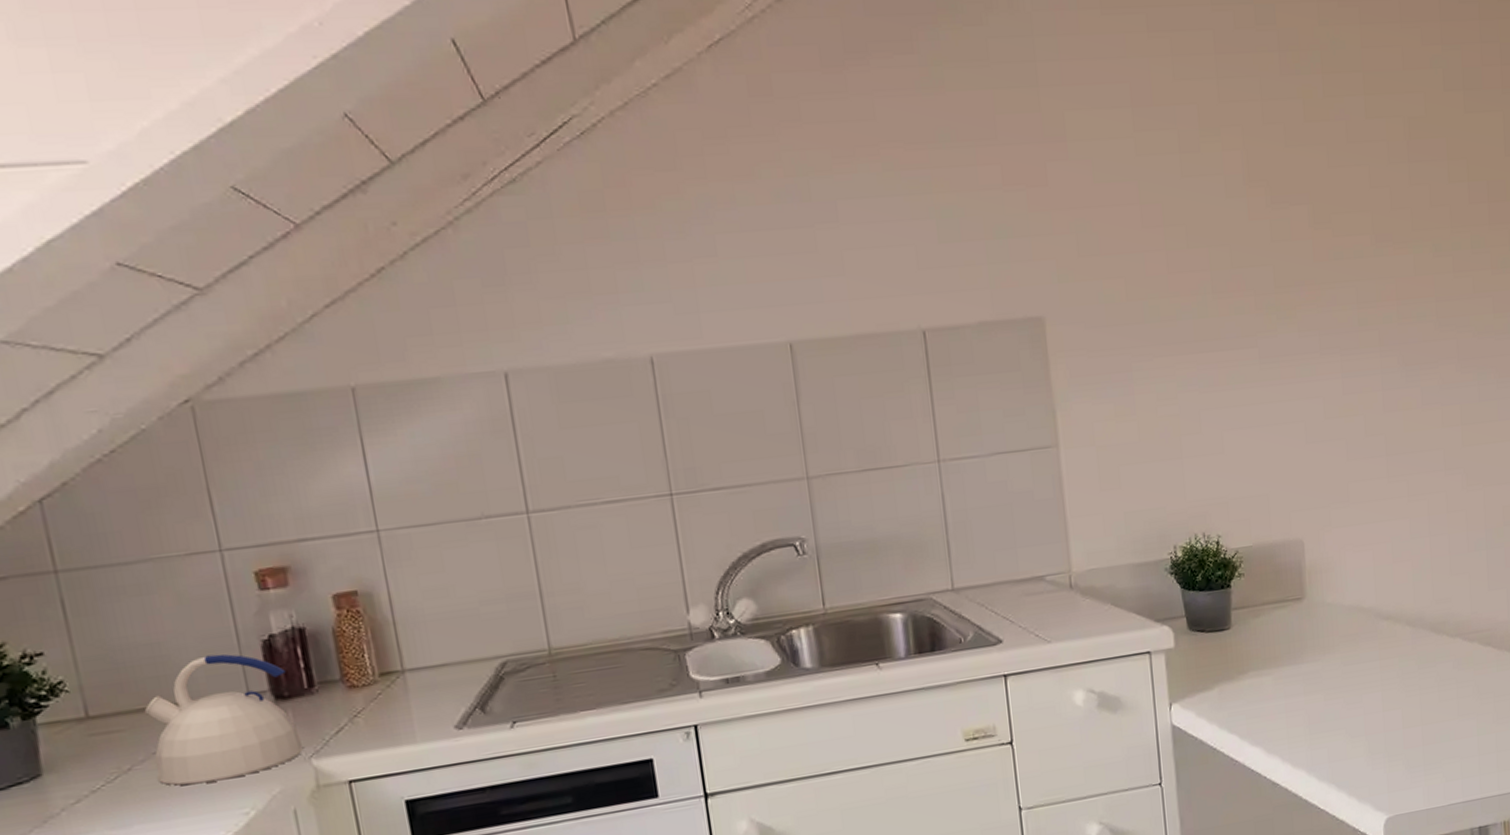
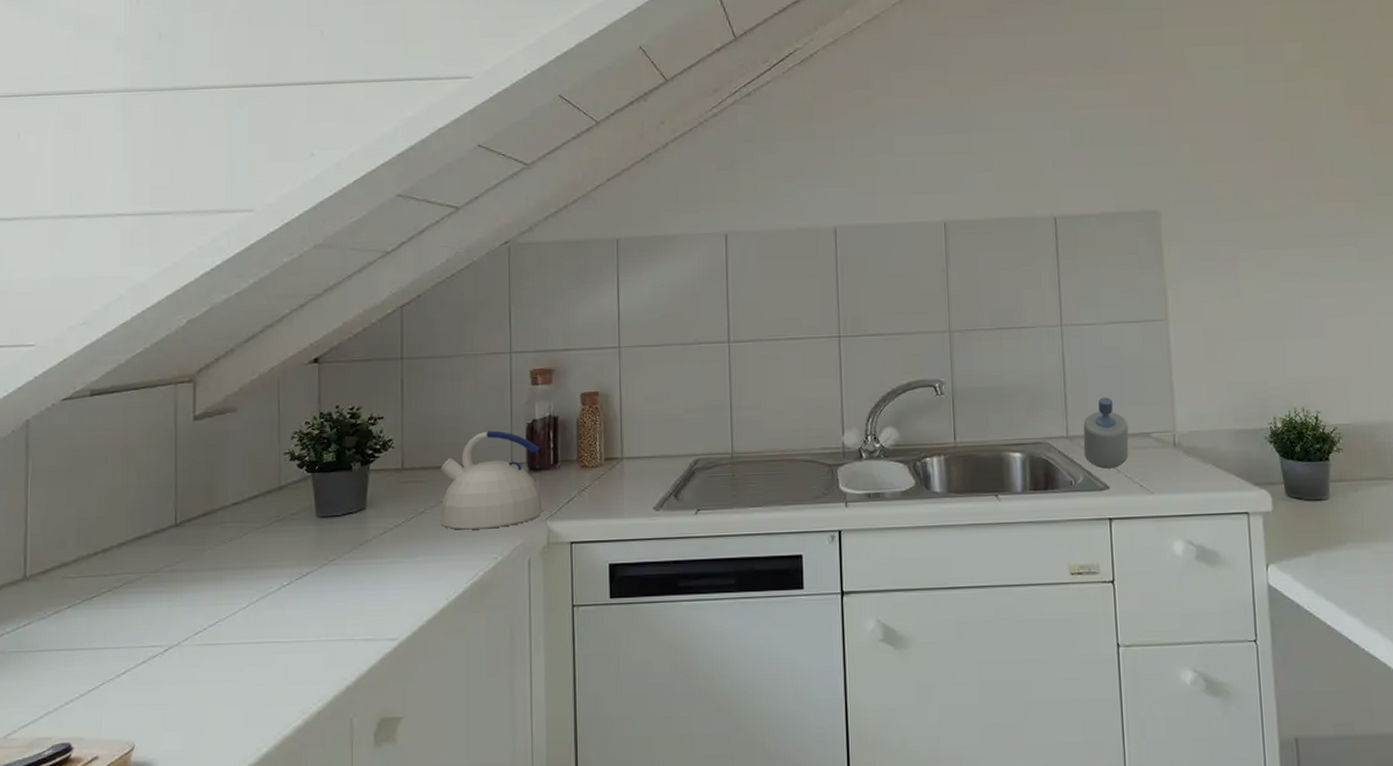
soap dispenser: none [970,540,1022,621] -> present [1083,397,1129,469]

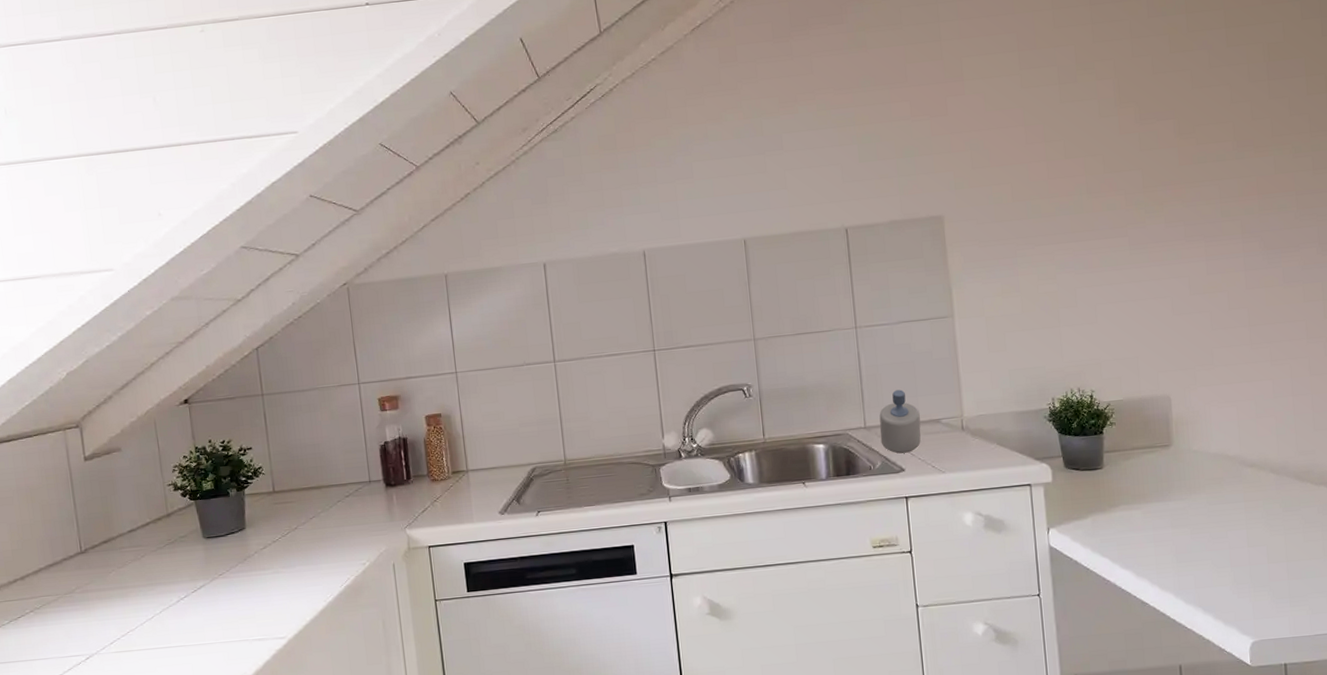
kettle: present [440,430,543,530] -> none [307,453,402,542]

